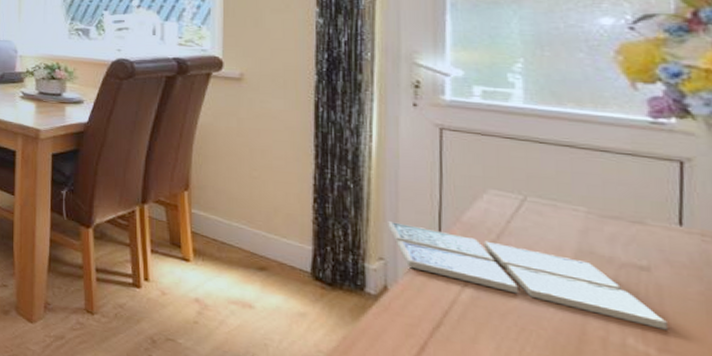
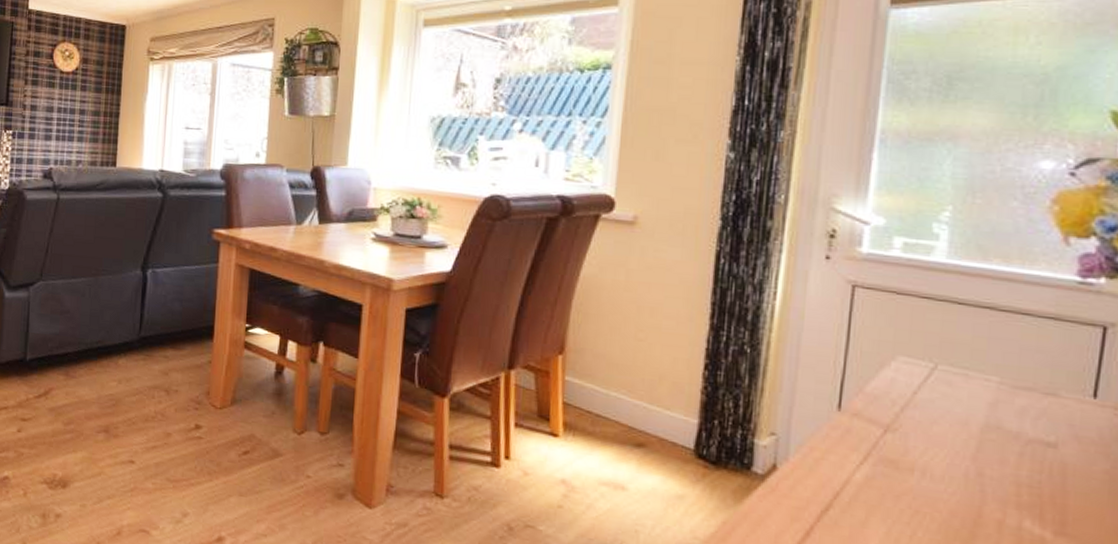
drink coaster: present [387,221,667,330] -> none [782,392,1067,512]

